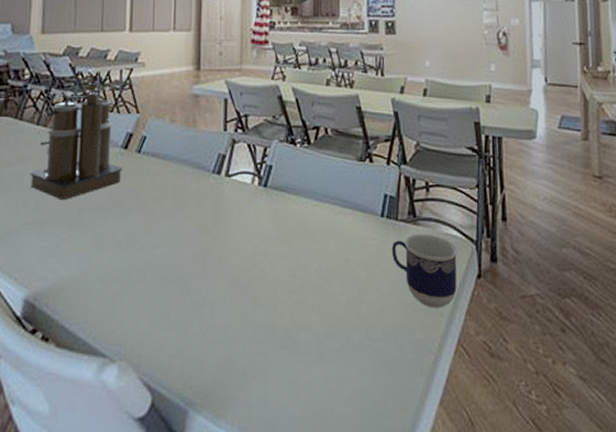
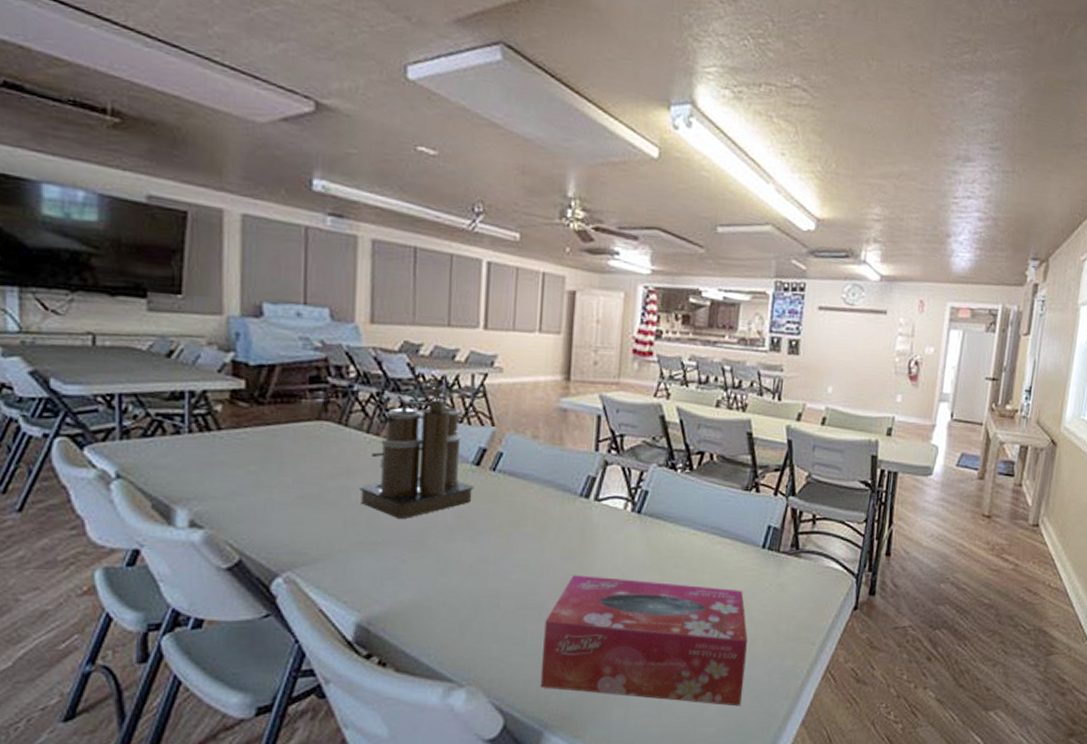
tissue box: none [184,248,377,384] -> present [540,575,748,707]
cup: present [391,233,458,308] -> none [769,566,838,638]

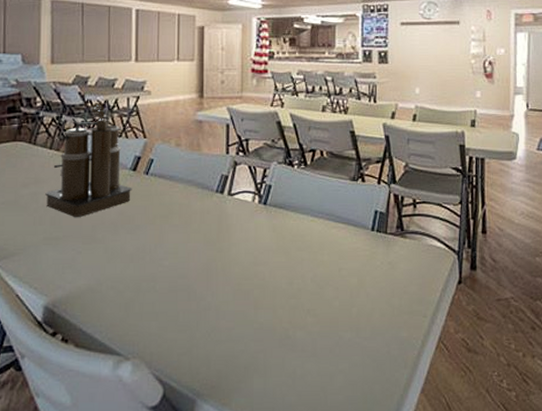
tissue box: present [540,575,748,707] -> none [191,260,366,376]

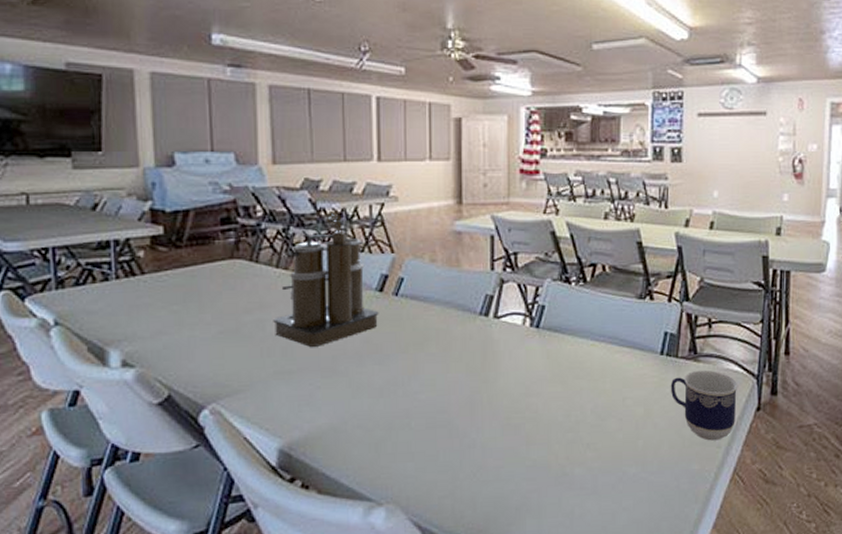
cup: none [380,245,441,310] -> present [670,370,738,441]

